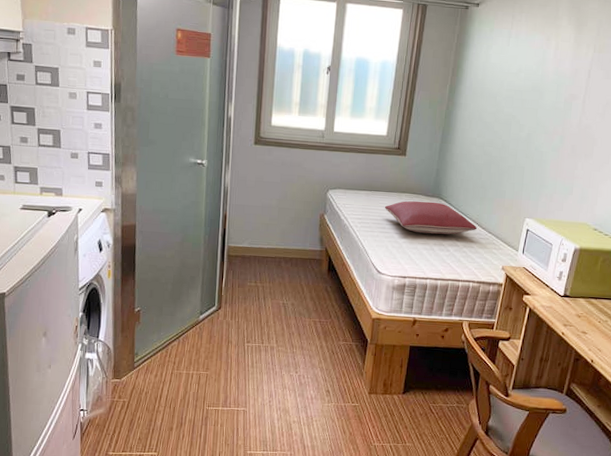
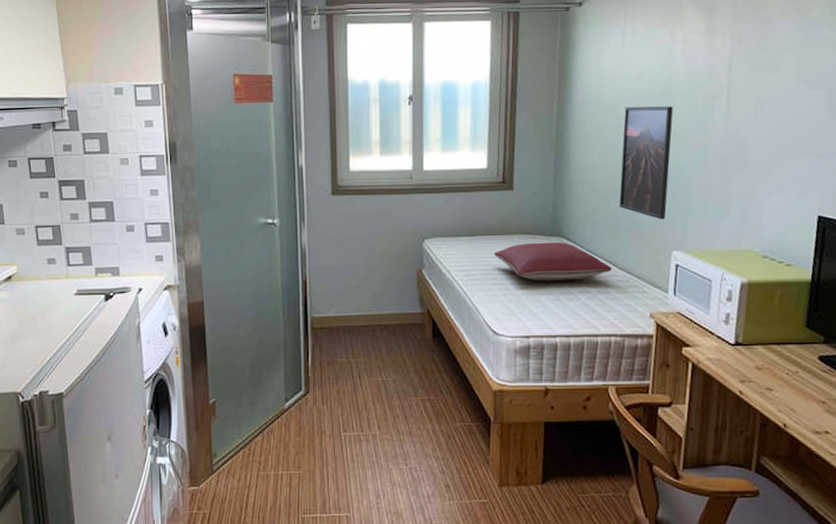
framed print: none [489,96,541,193] -> present [619,106,673,220]

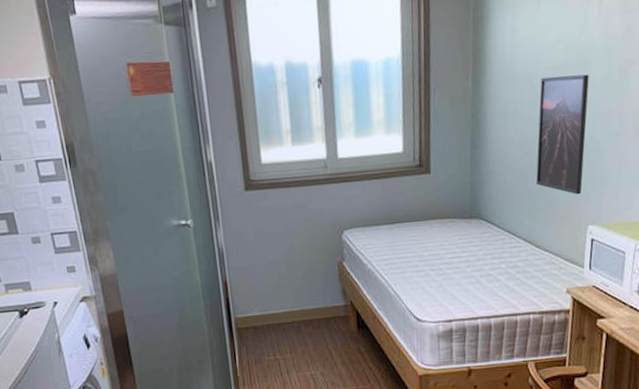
pillow: present [495,242,613,282] -> none [414,224,531,266]

